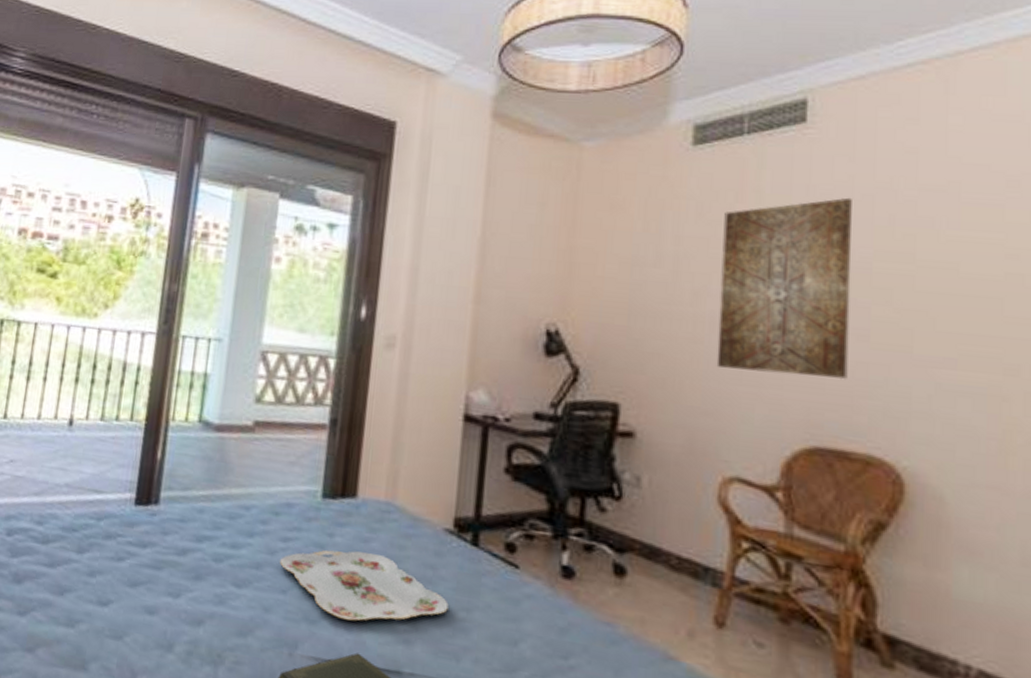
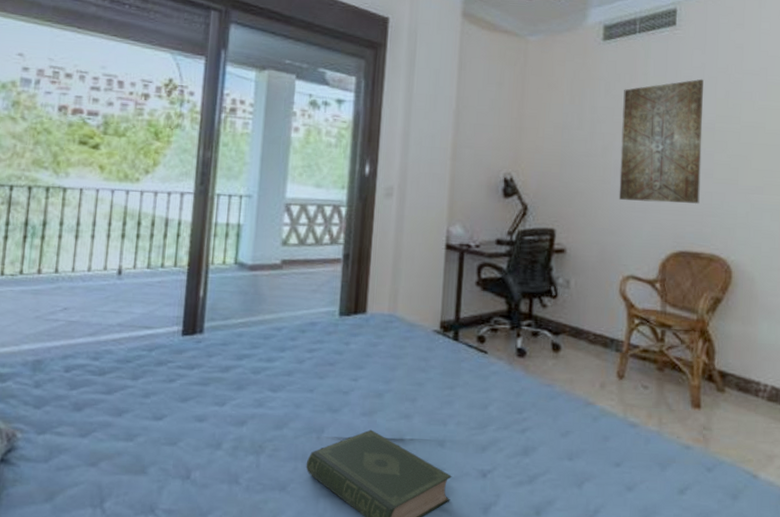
serving tray: present [280,549,449,622] -> none [307,354,438,406]

